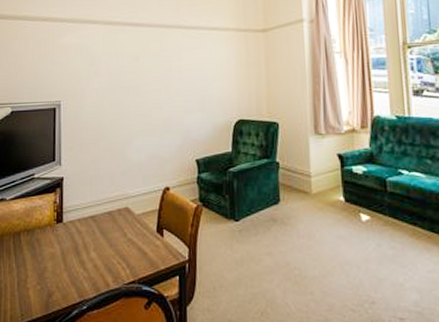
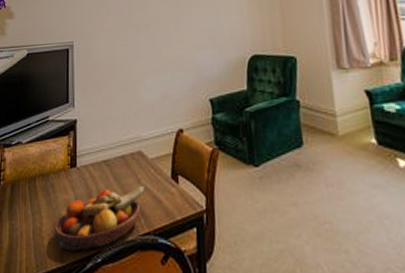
fruit bowl: none [39,239,131,301] -> present [54,185,145,252]

